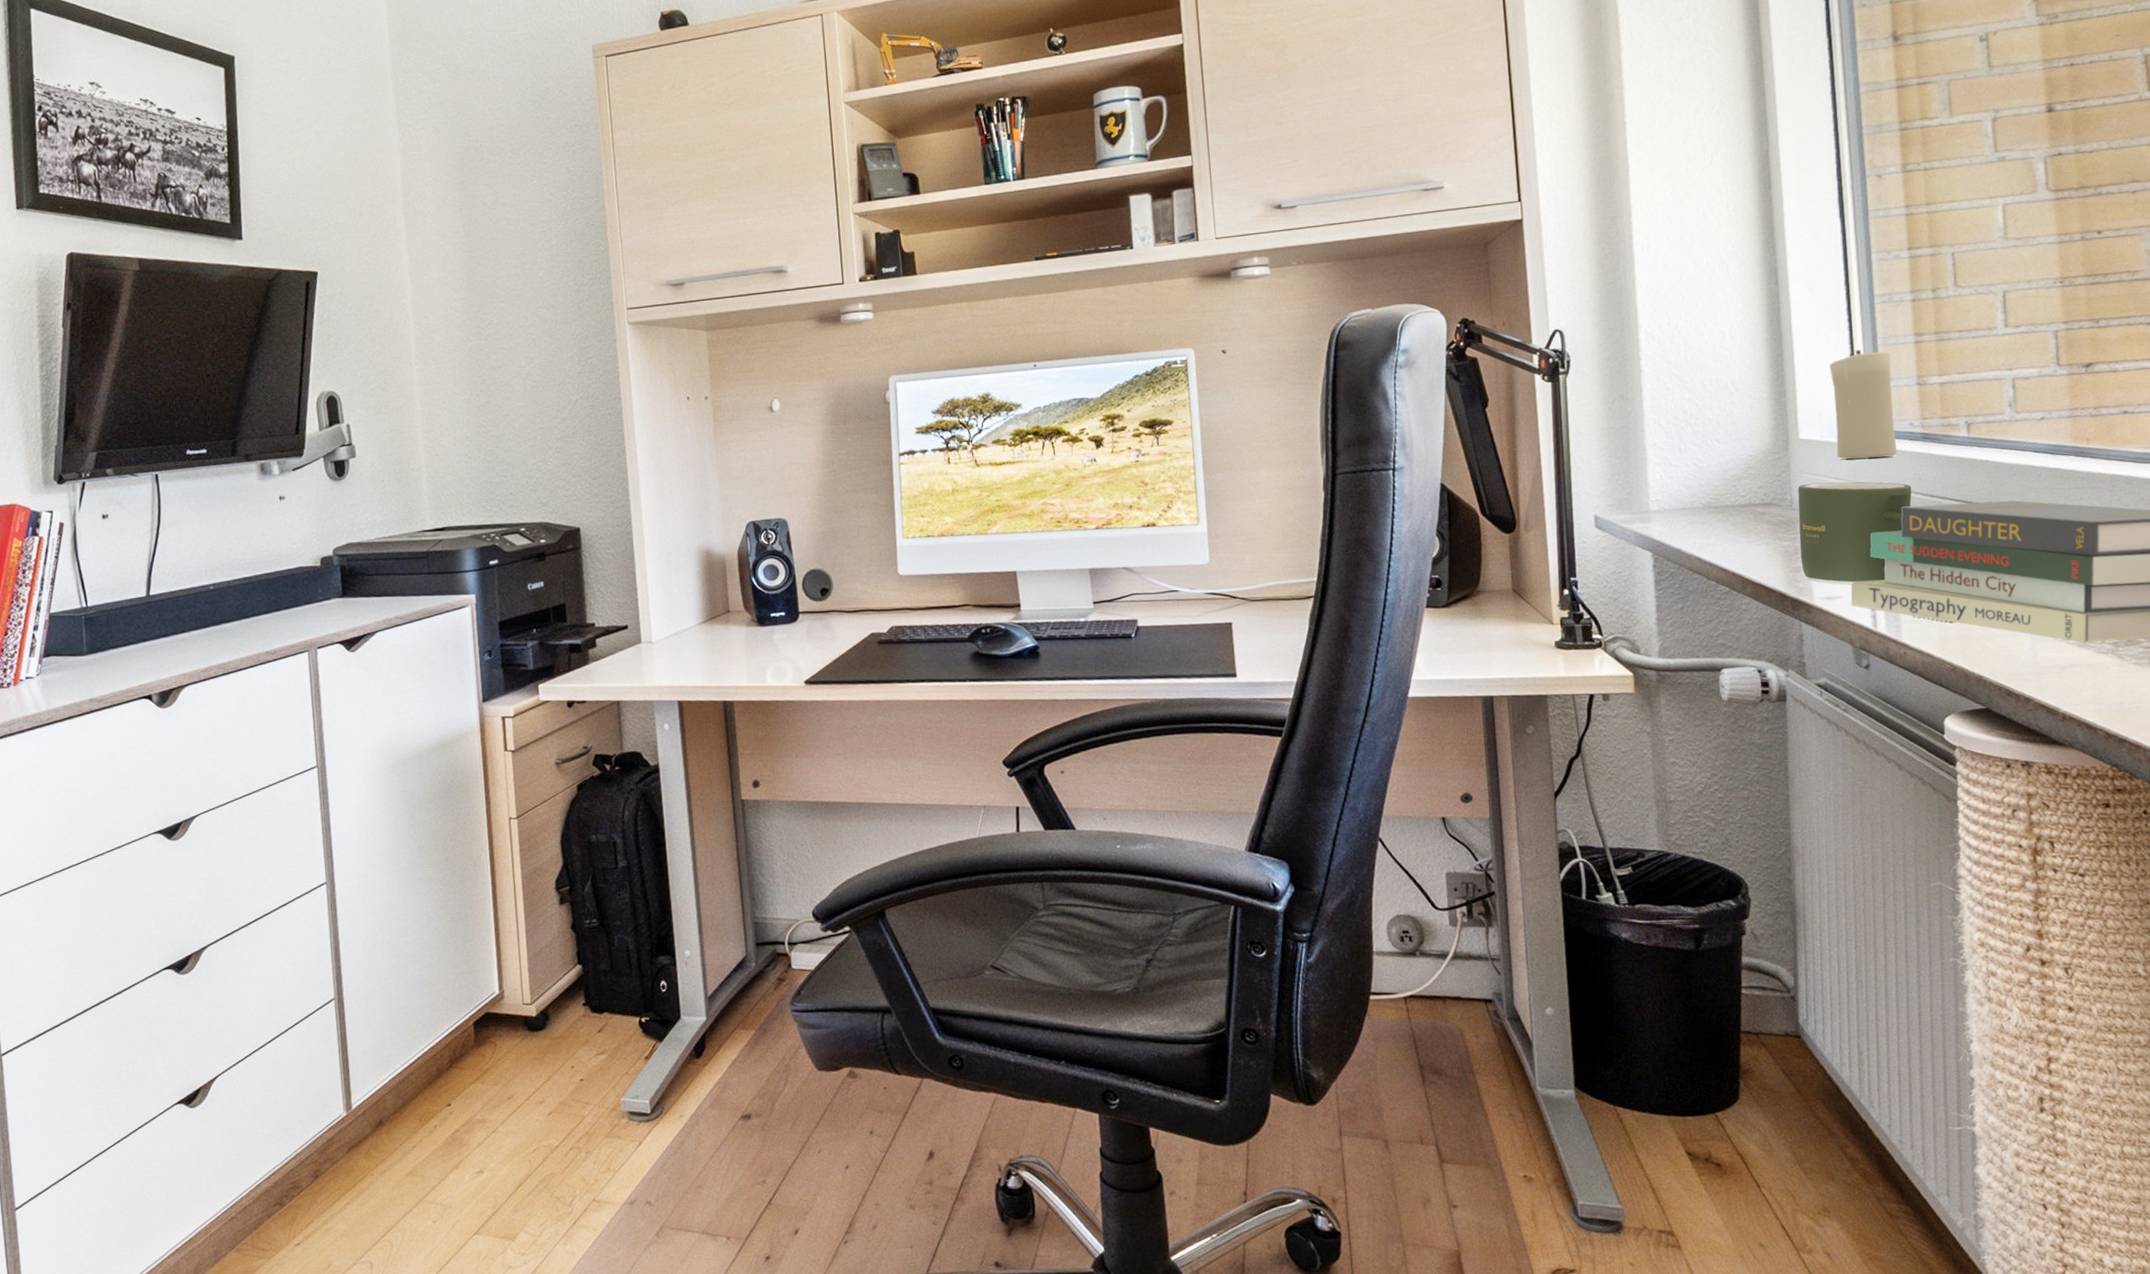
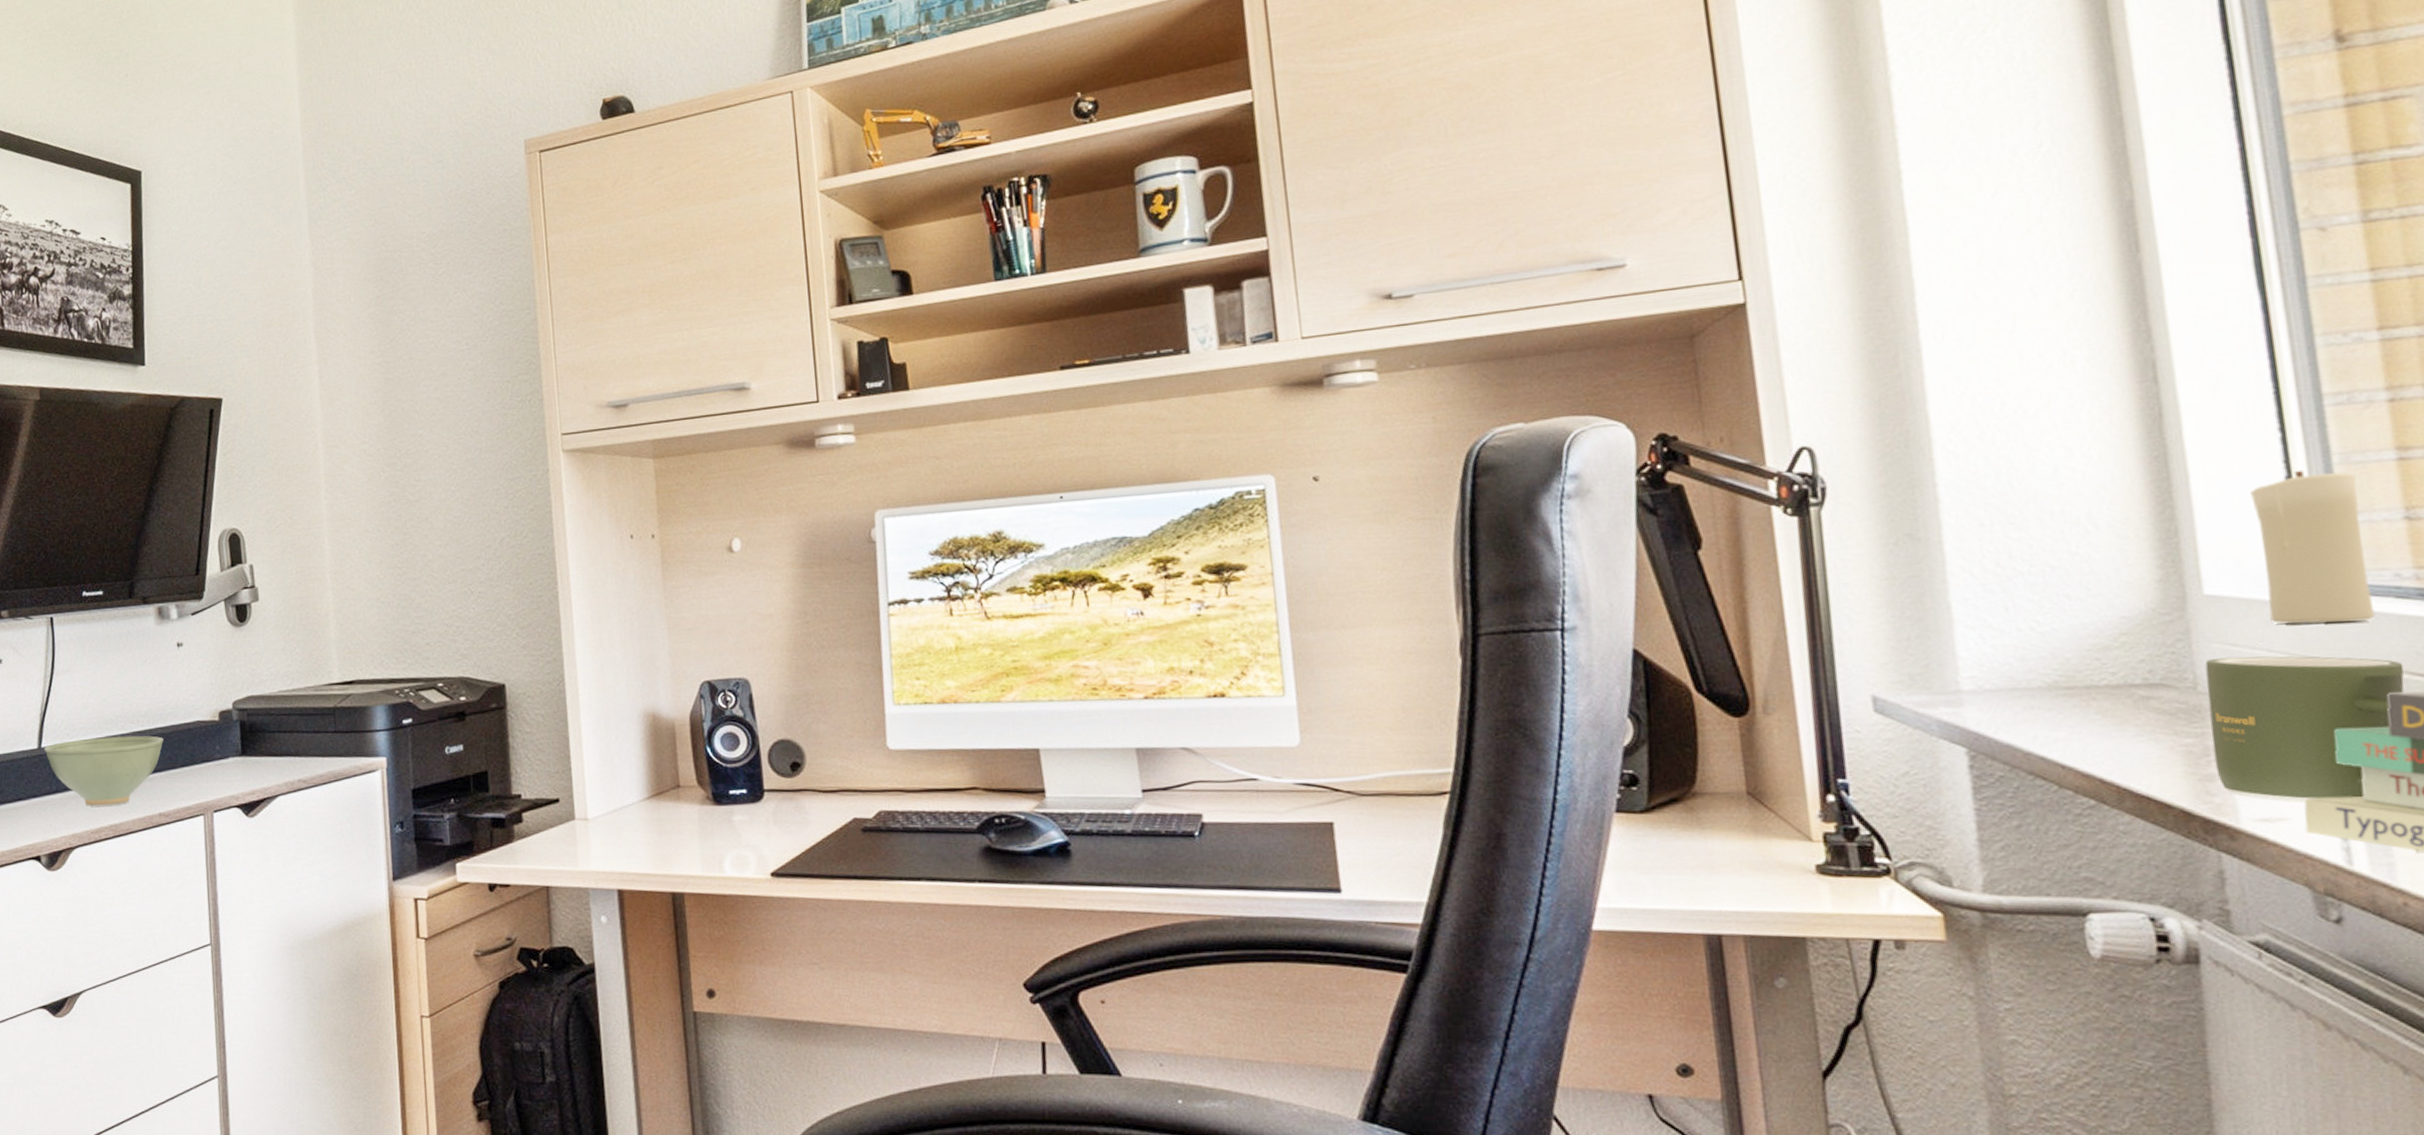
bowl: none [152,581,268,648] -> present [44,735,163,806]

